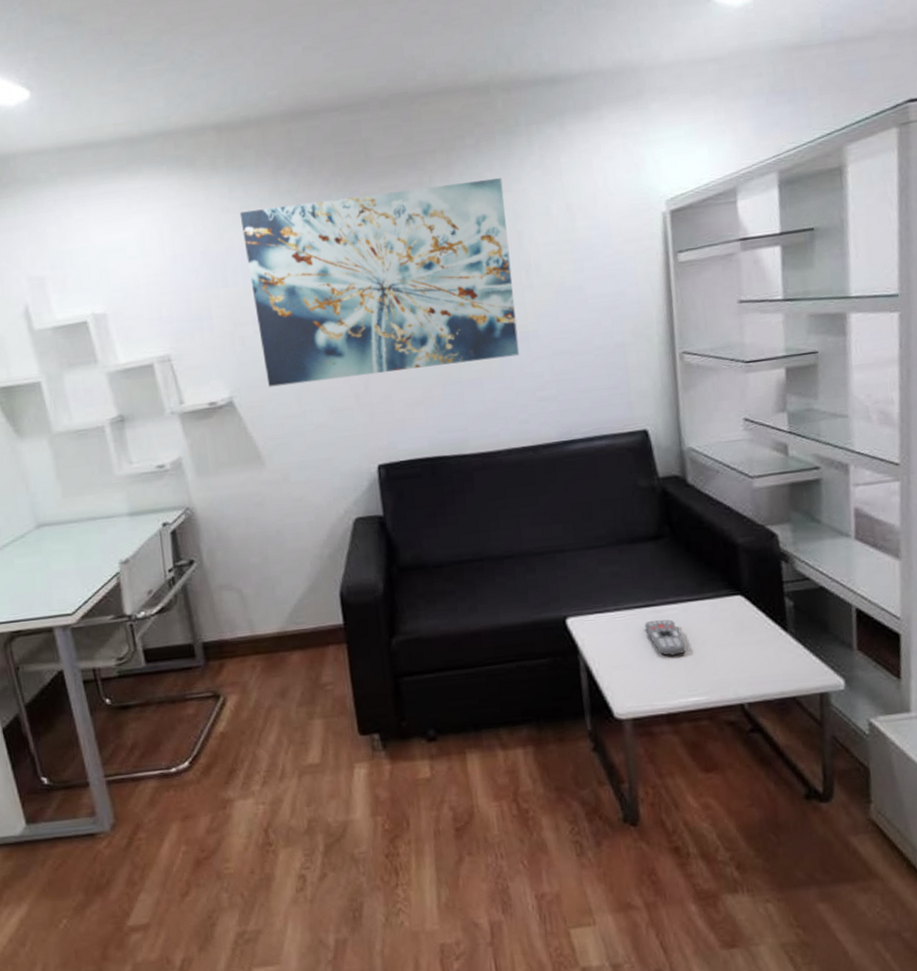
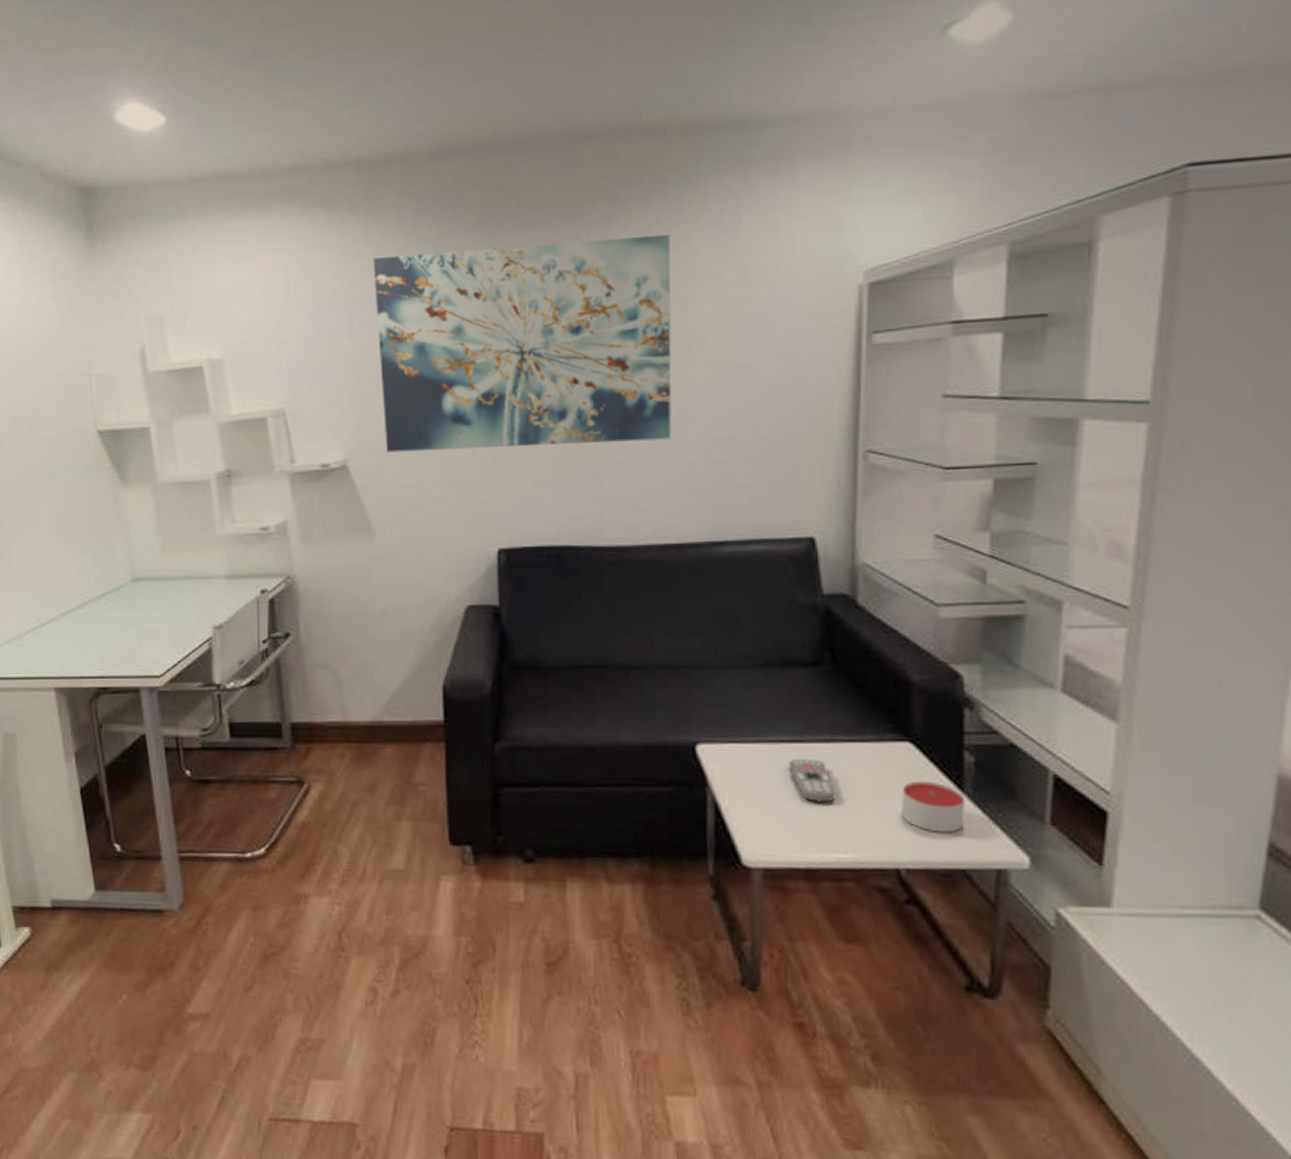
candle: none [738,626,791,669] -> present [901,781,966,833]

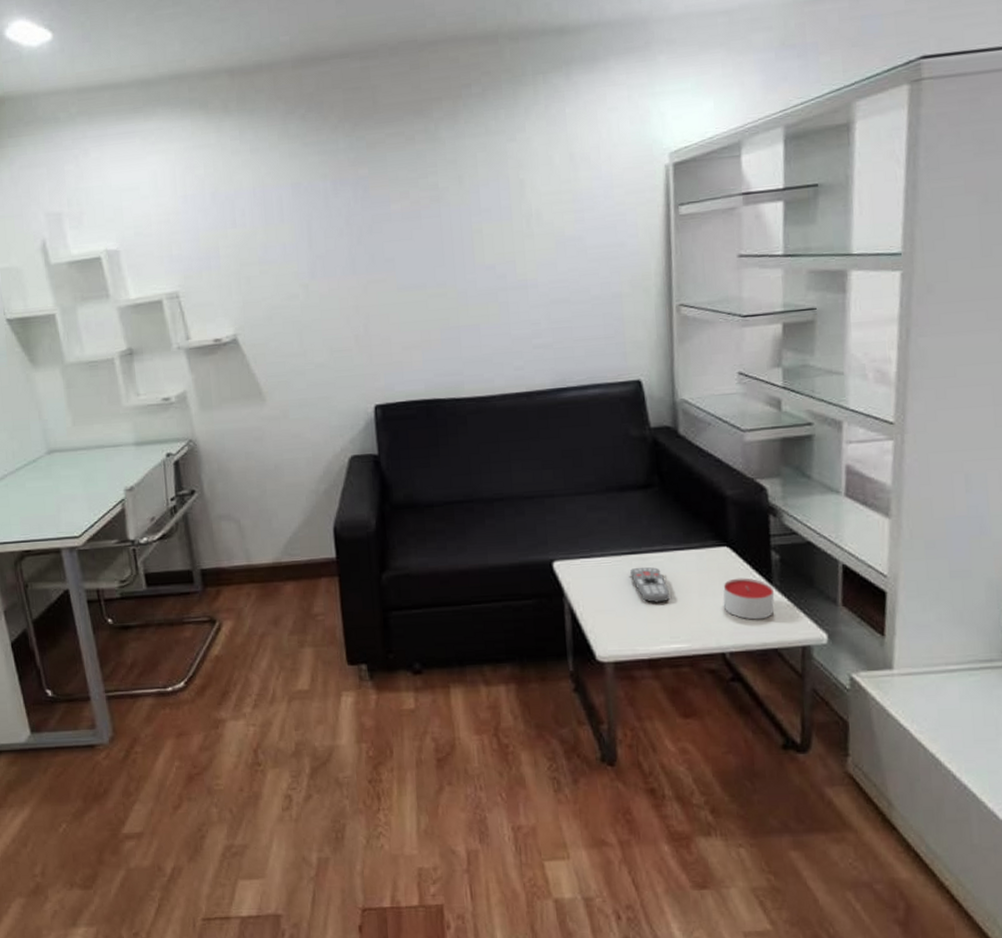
wall art: present [373,235,672,453] -> none [249,127,518,326]

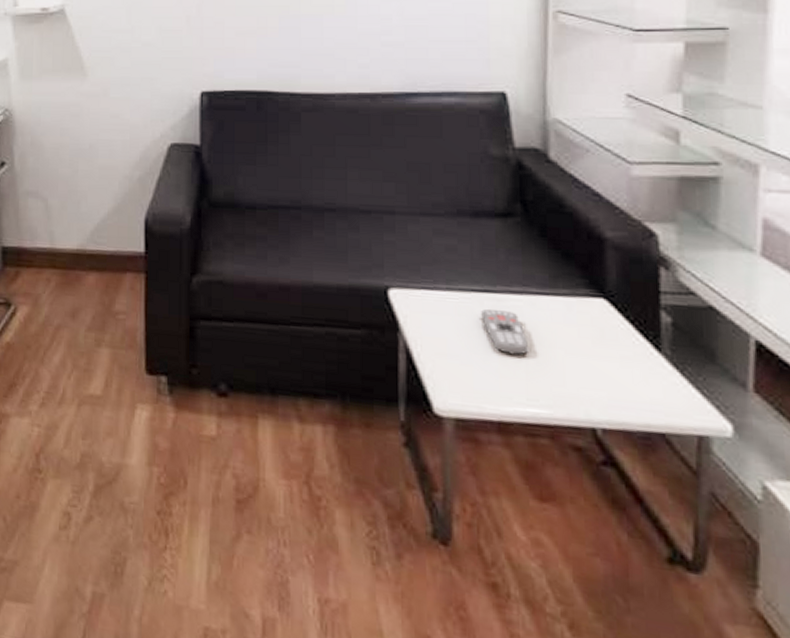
candle: present [723,578,775,620] -> none [596,338,664,394]

